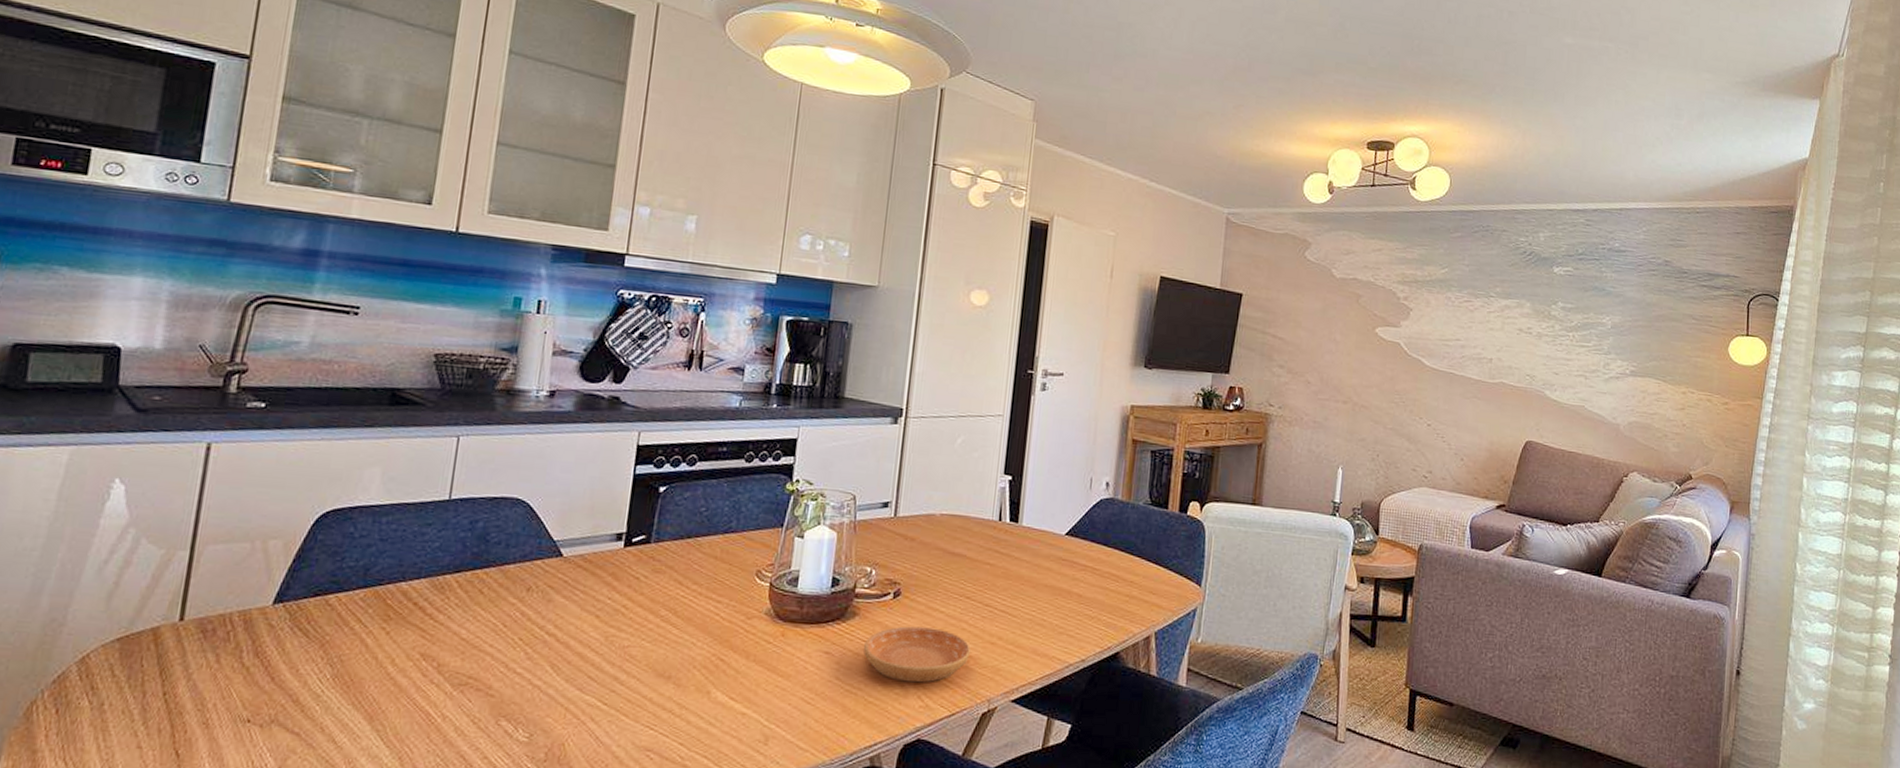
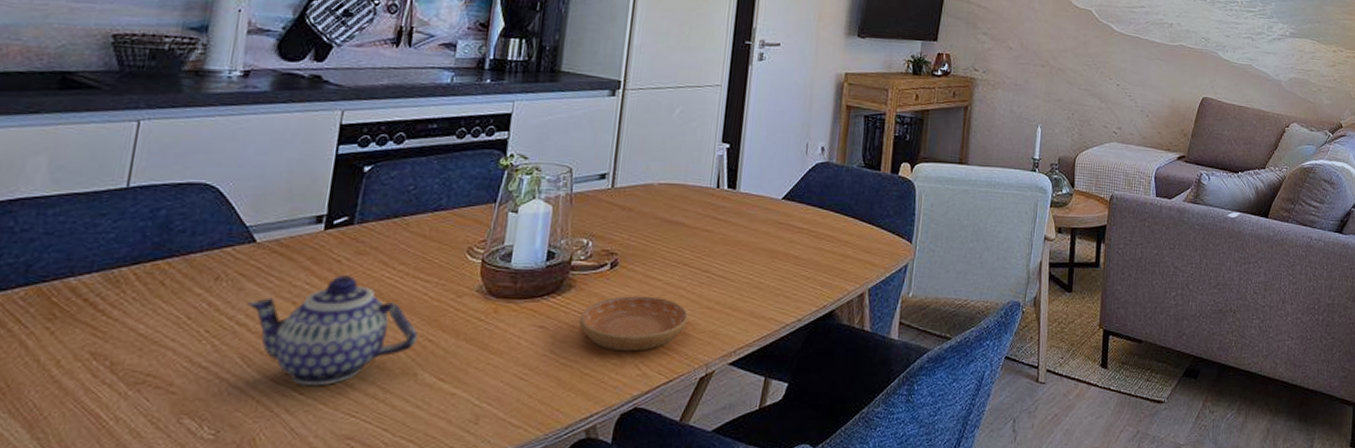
teapot: none [555,592,711,697] -> present [246,275,419,385]

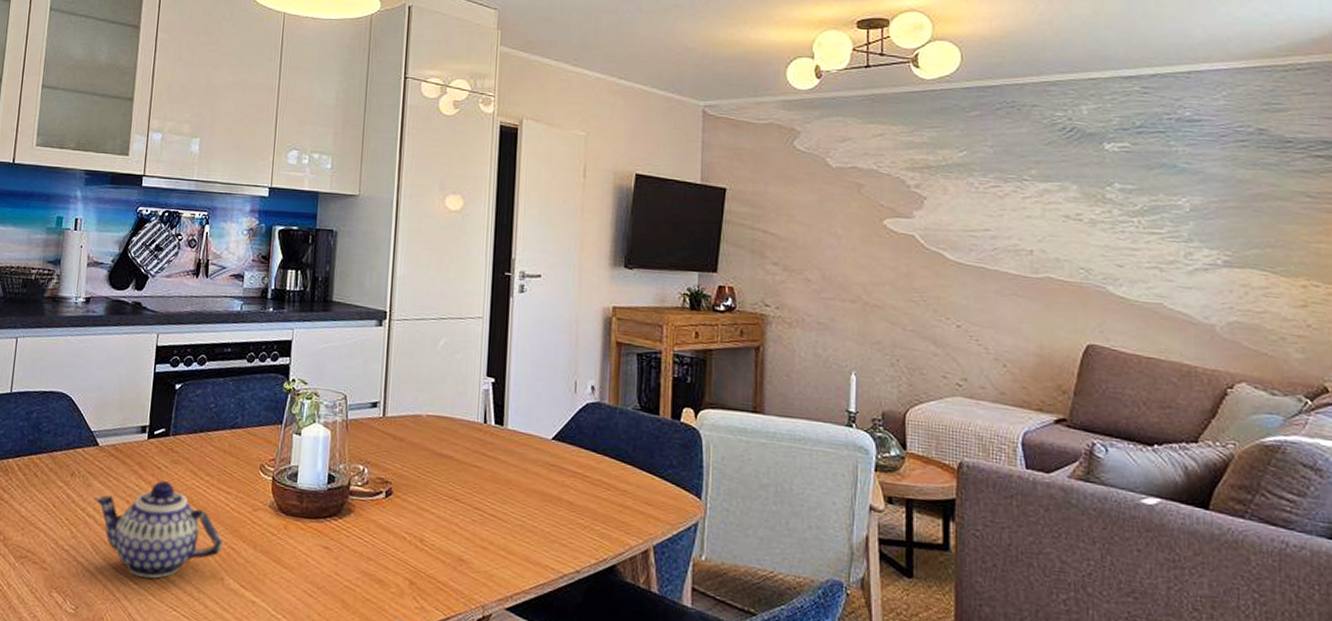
saucer: present [579,296,688,352] -> none [360,525,462,584]

